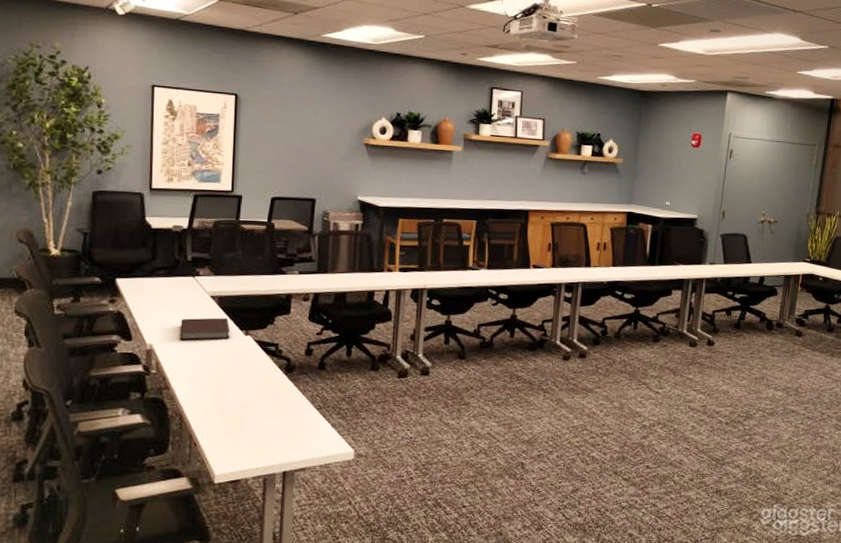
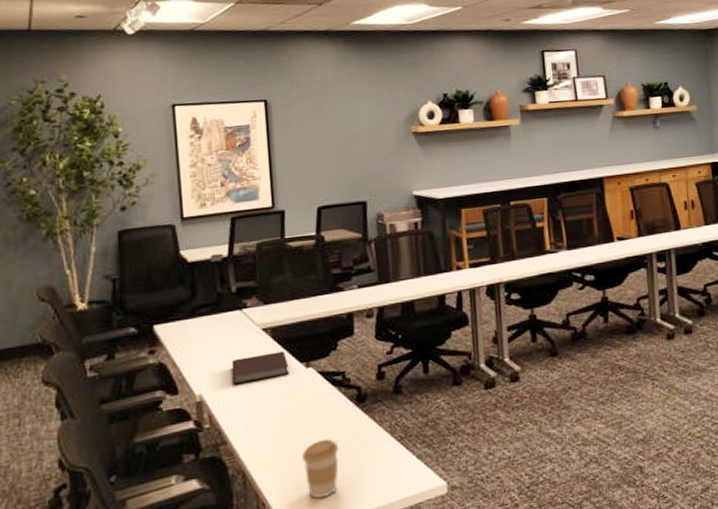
coffee cup: none [233,399,266,447] -> present [302,439,339,499]

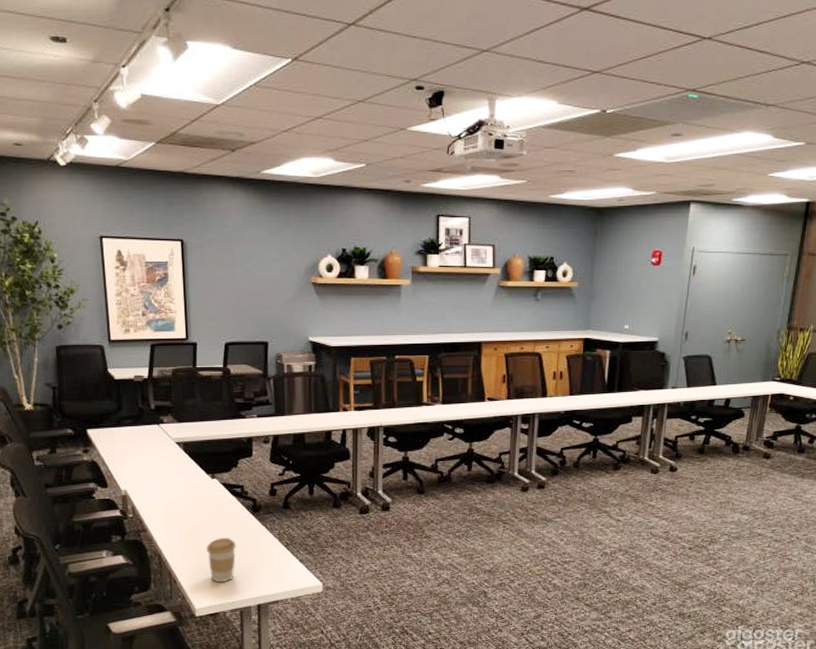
notebook: present [231,351,290,384] -> none [150,463,198,485]

